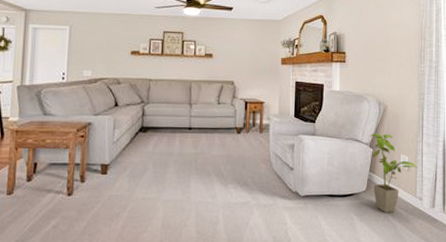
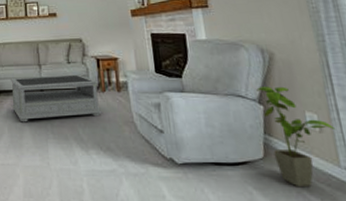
coffee table: none [158,115,245,159] -> present [11,74,102,122]

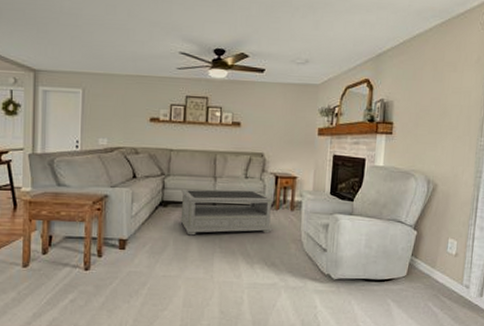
house plant: present [256,86,336,188] -> none [414,214,468,301]

